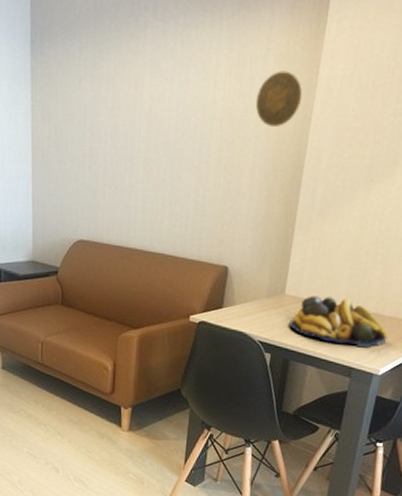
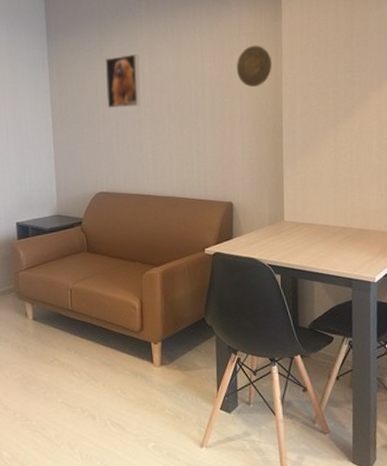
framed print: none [95,72,139,141] -> present [105,53,141,108]
fruit bowl: present [289,295,388,348] -> none [292,218,376,260]

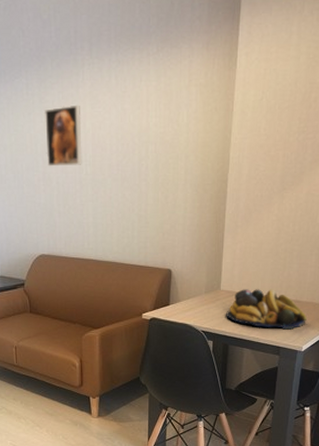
decorative plate: present [236,45,273,88] -> none [183,98,222,148]
fruit bowl: none [292,218,376,260] -> present [226,289,307,330]

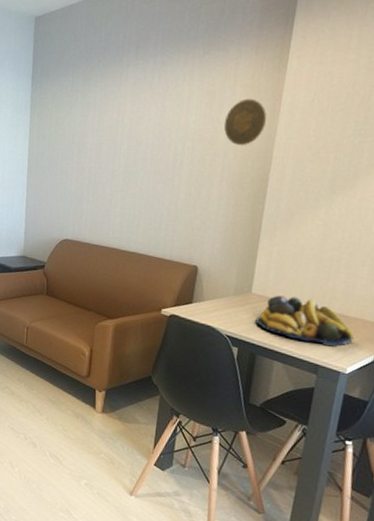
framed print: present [45,104,82,167] -> none [82,101,121,157]
decorative plate: none [183,98,222,148] -> present [223,98,267,146]

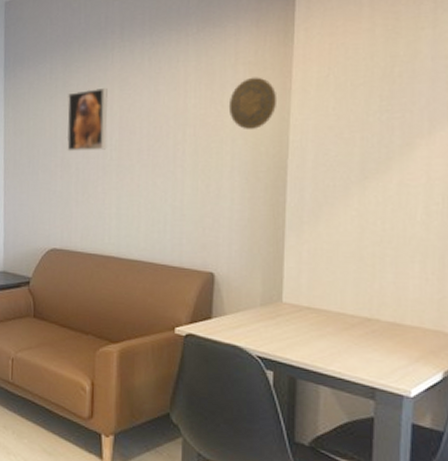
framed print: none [82,101,121,157] -> present [66,87,108,151]
fruit bowl: present [255,295,354,347] -> none [291,303,414,364]

